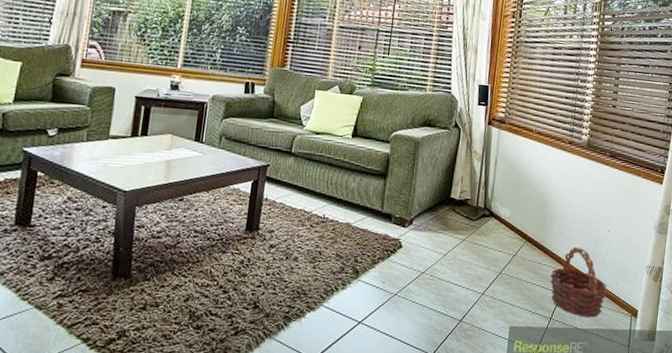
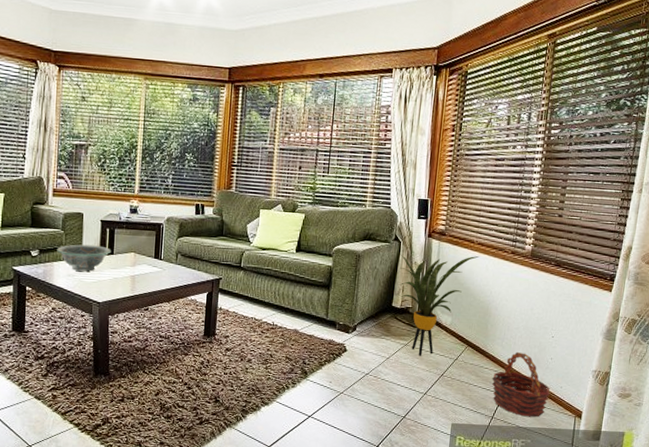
decorative bowl: none [80,123,145,156] -> present [57,244,111,272]
house plant: none [459,141,538,252] -> present [400,254,480,356]

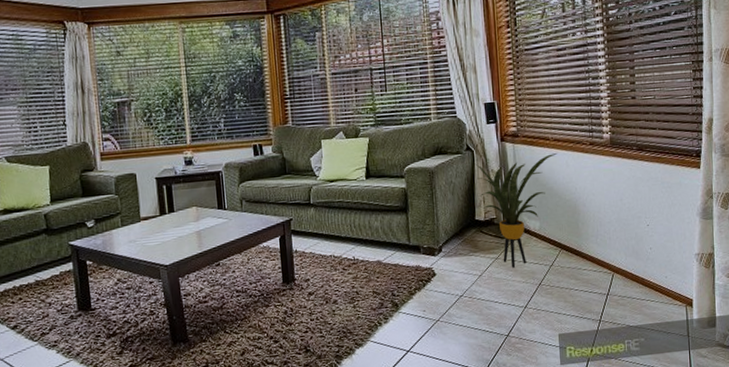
decorative bowl: present [57,244,111,272] -> none [113,205,172,237]
basket: present [492,351,551,417] -> none [592,246,656,314]

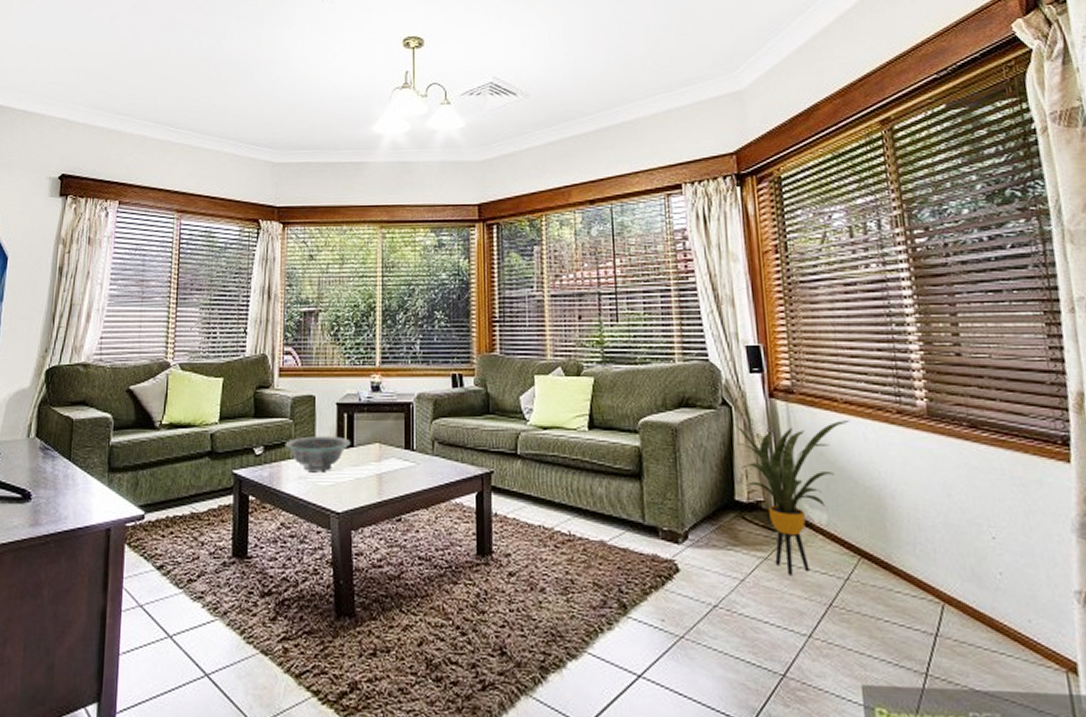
decorative bowl: none [113,205,172,237] -> present [285,436,351,473]

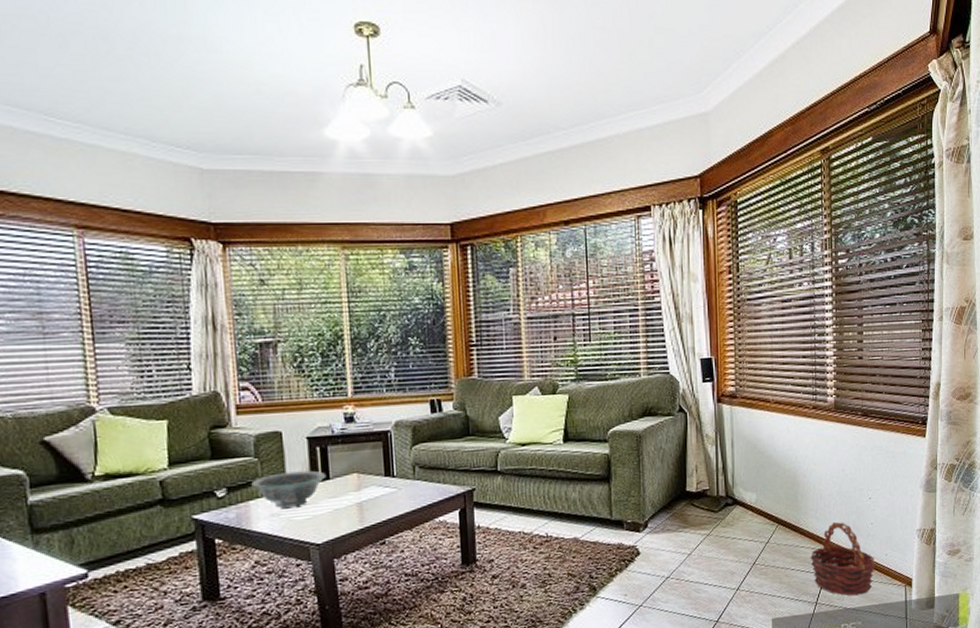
house plant: present [733,421,850,575] -> none [688,417,778,545]
basket: none [911,563,1014,674] -> present [810,521,875,595]

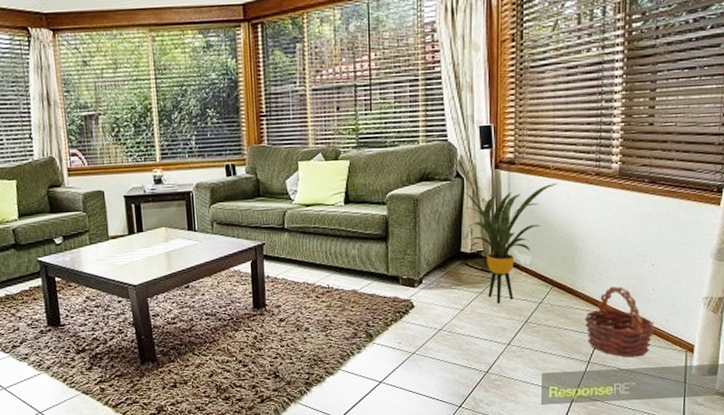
decorative bowl: present [251,470,326,509] -> none [81,224,140,255]
house plant: none [688,417,778,545] -> present [464,183,558,303]

